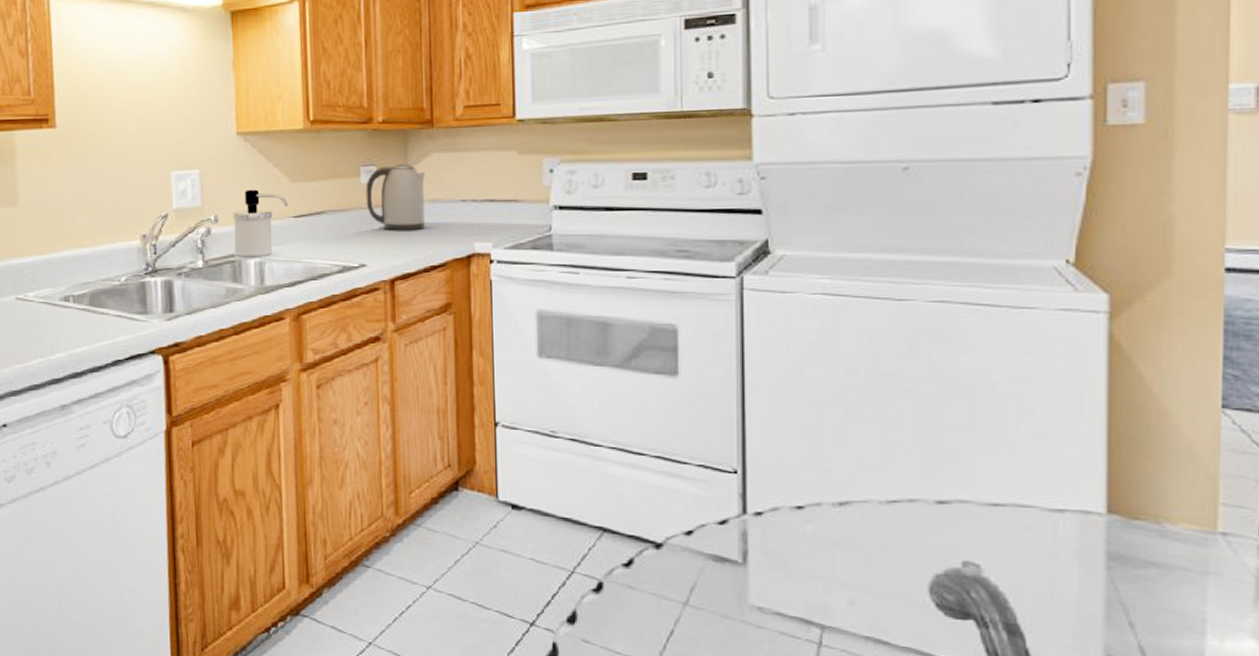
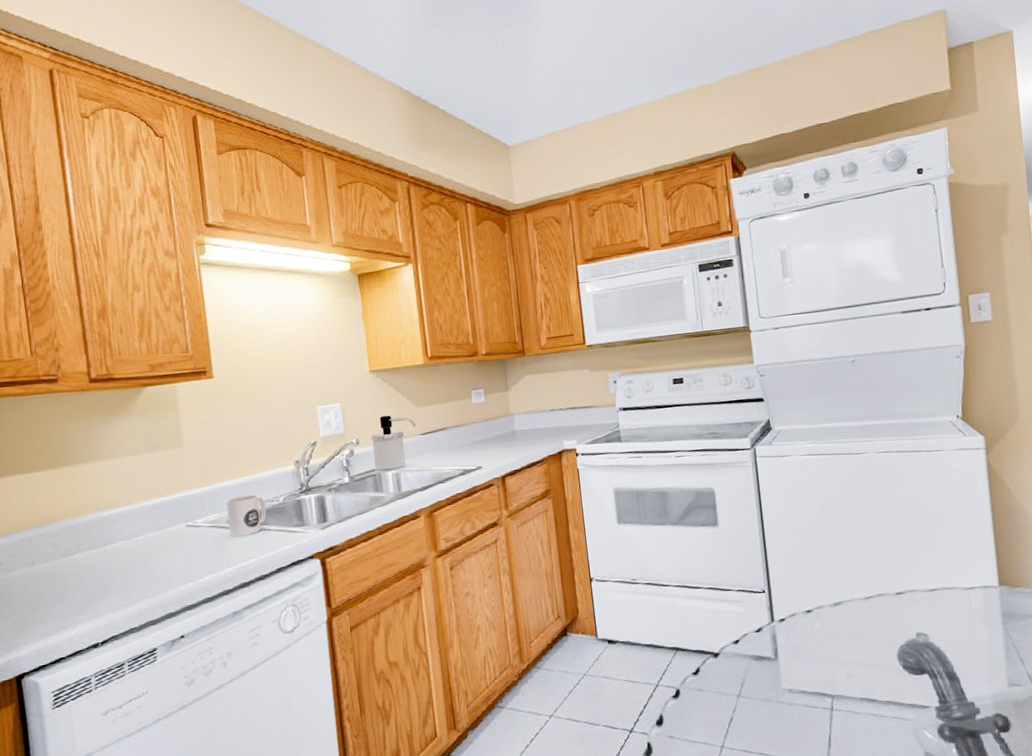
mug: none [61,270,105,317] -> present [226,494,267,537]
kettle: present [365,163,425,231] -> none [476,385,525,438]

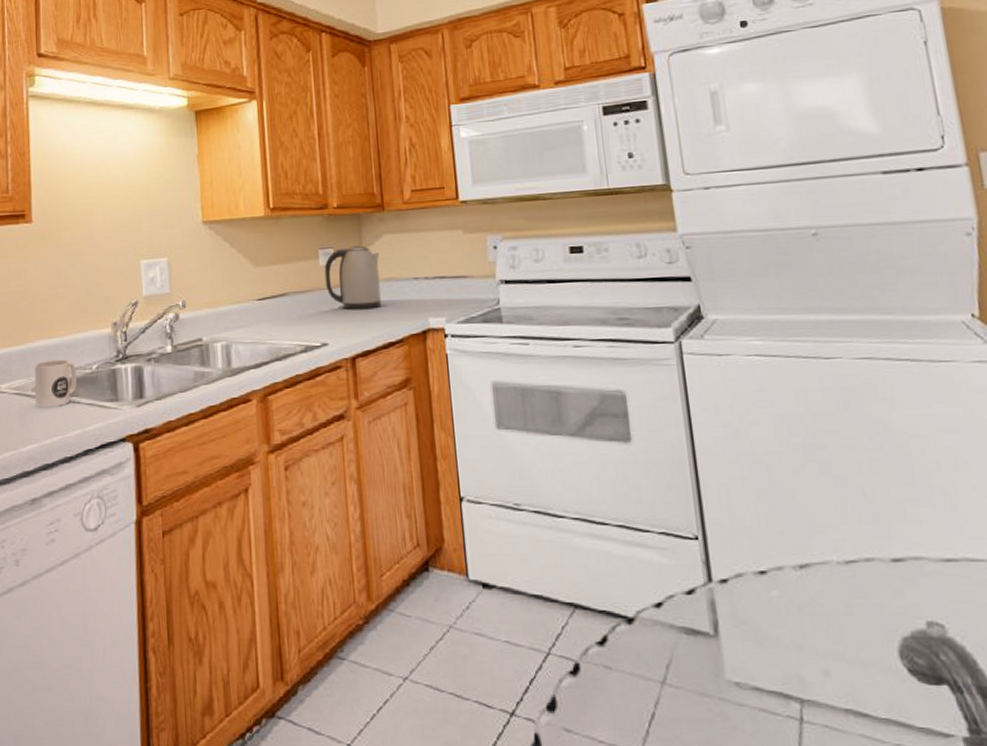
soap dispenser: present [370,415,417,470] -> none [199,274,253,340]
kettle: none [476,385,525,438] -> present [324,245,381,310]

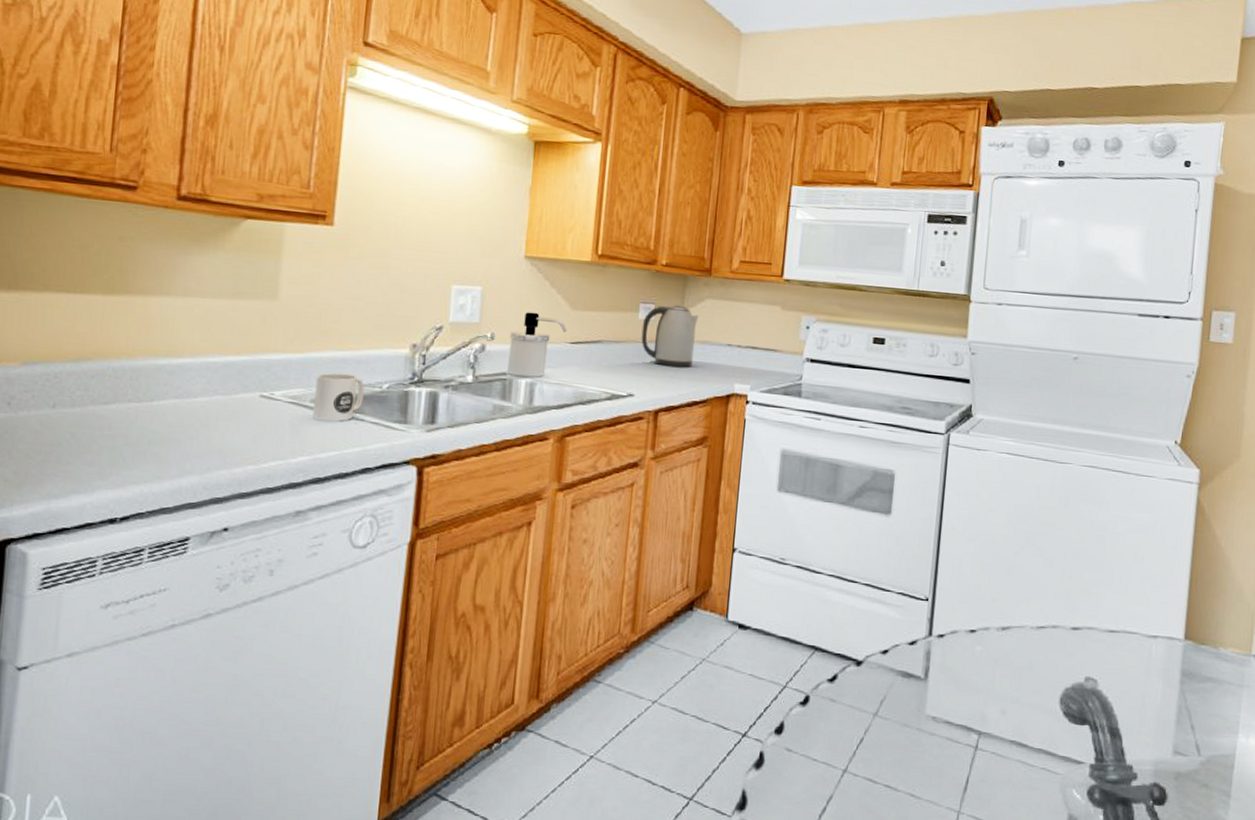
soap dispenser: none [199,274,253,340] -> present [507,312,567,377]

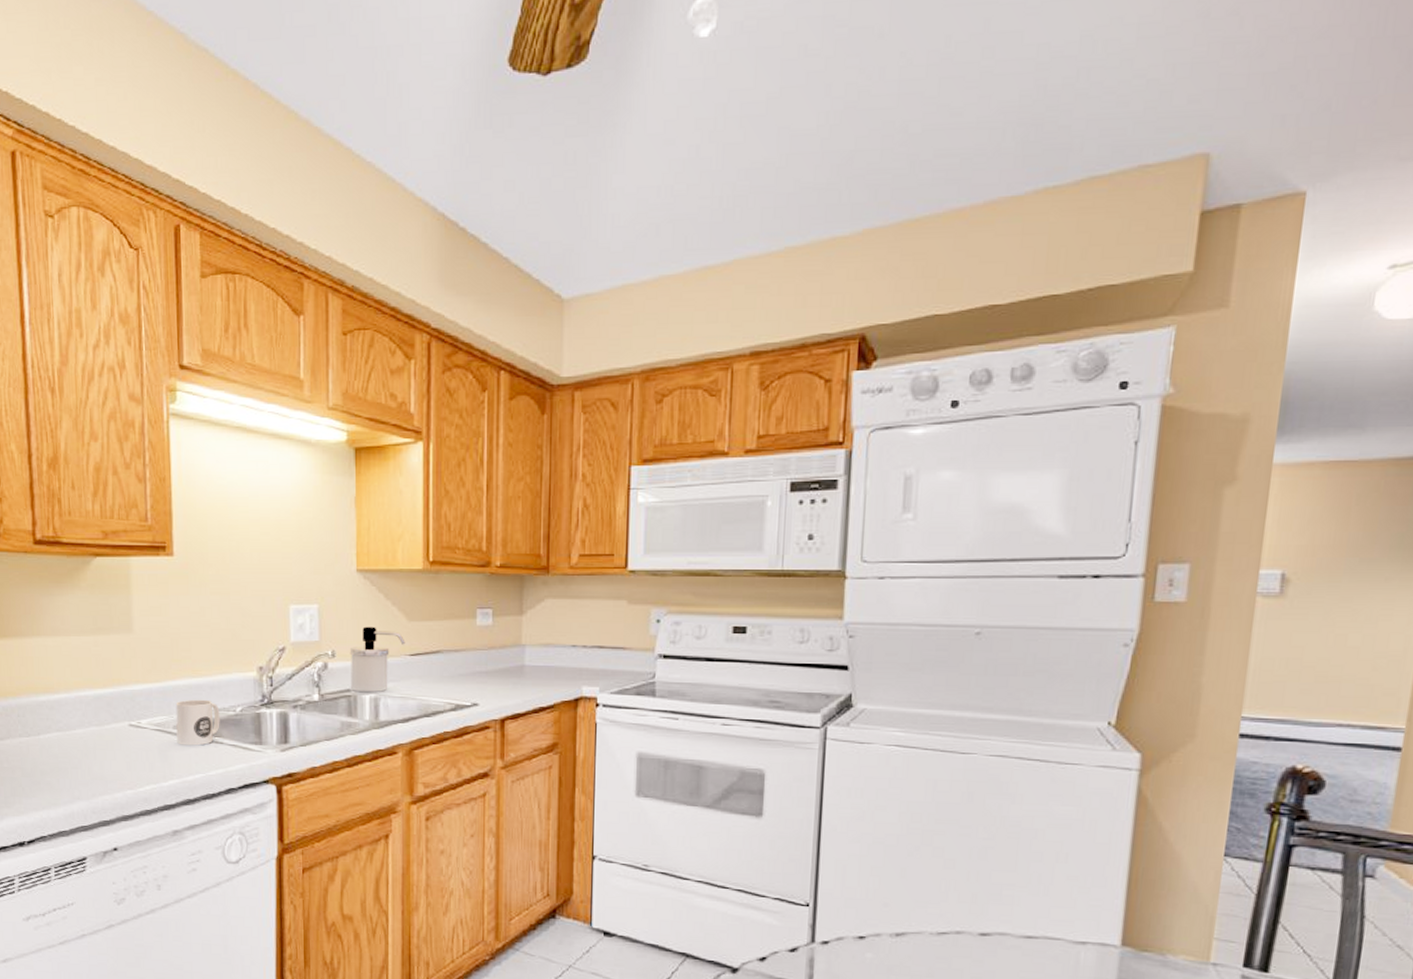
kettle: present [641,305,698,368] -> none [481,608,538,673]

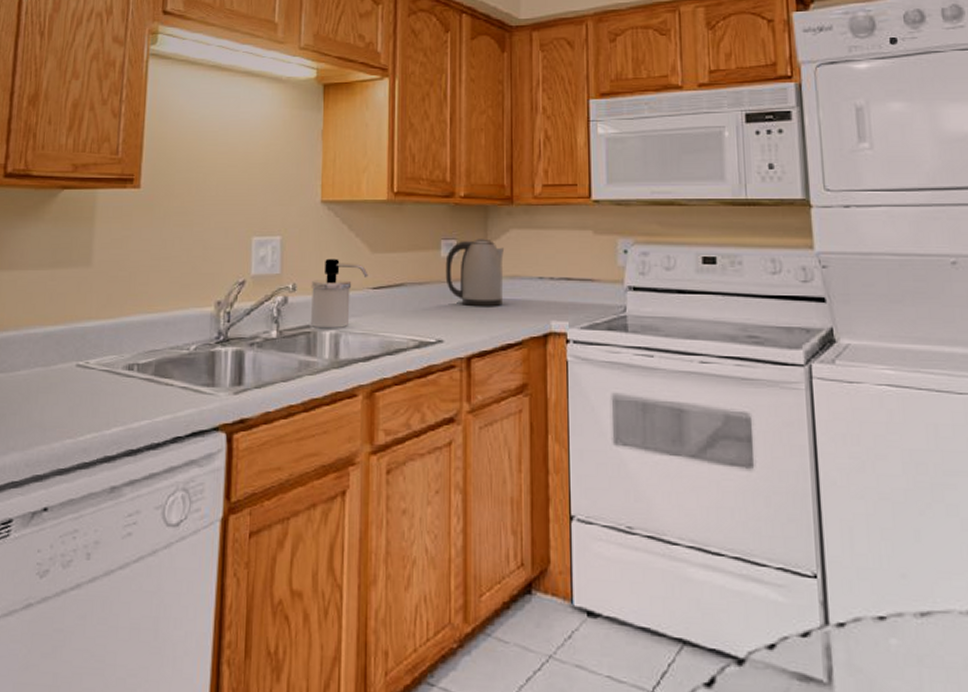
mug: present [175,699,220,746] -> none [125,336,173,388]
kettle: none [481,608,538,673] -> present [445,238,504,307]

